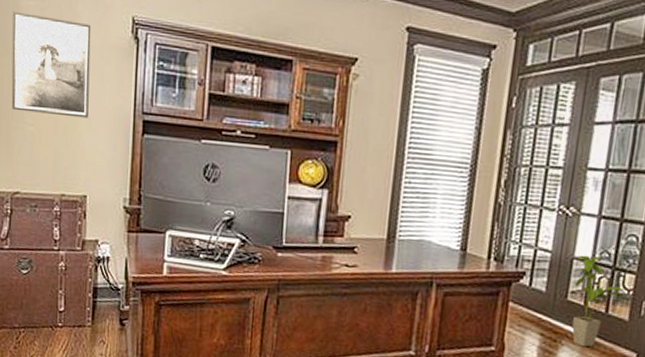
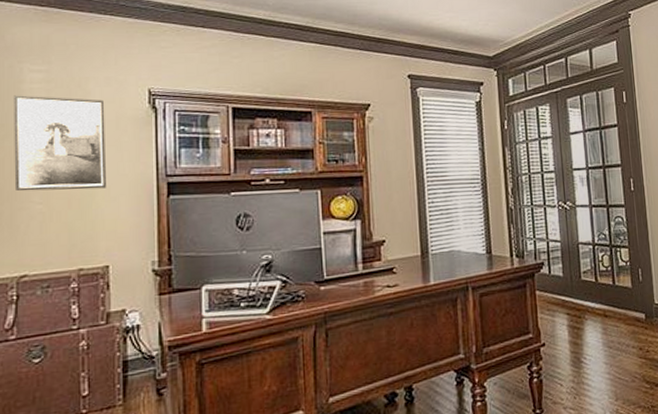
house plant: present [572,255,626,347] -> none [581,238,624,318]

